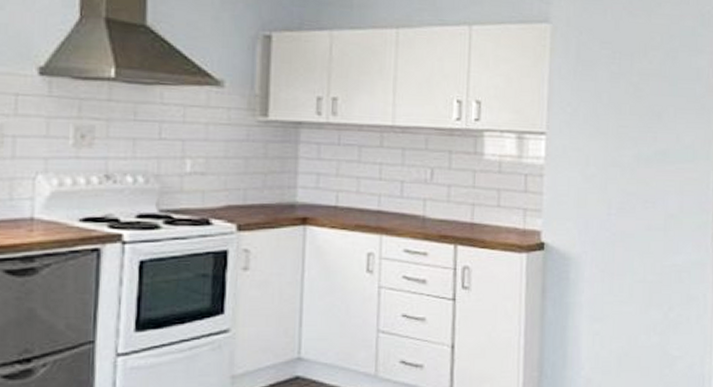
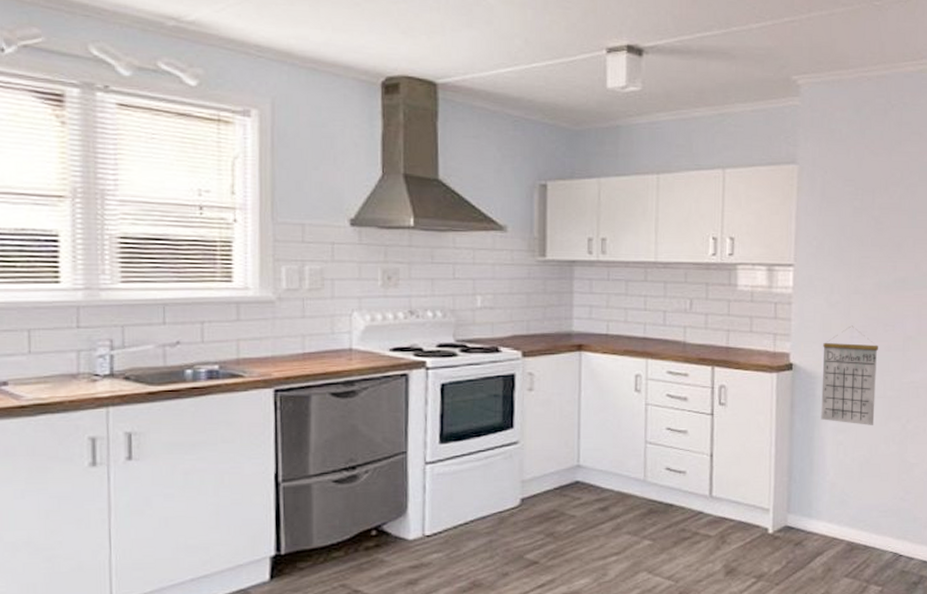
calendar: none [575,201,638,313] -> present [821,325,878,425]

